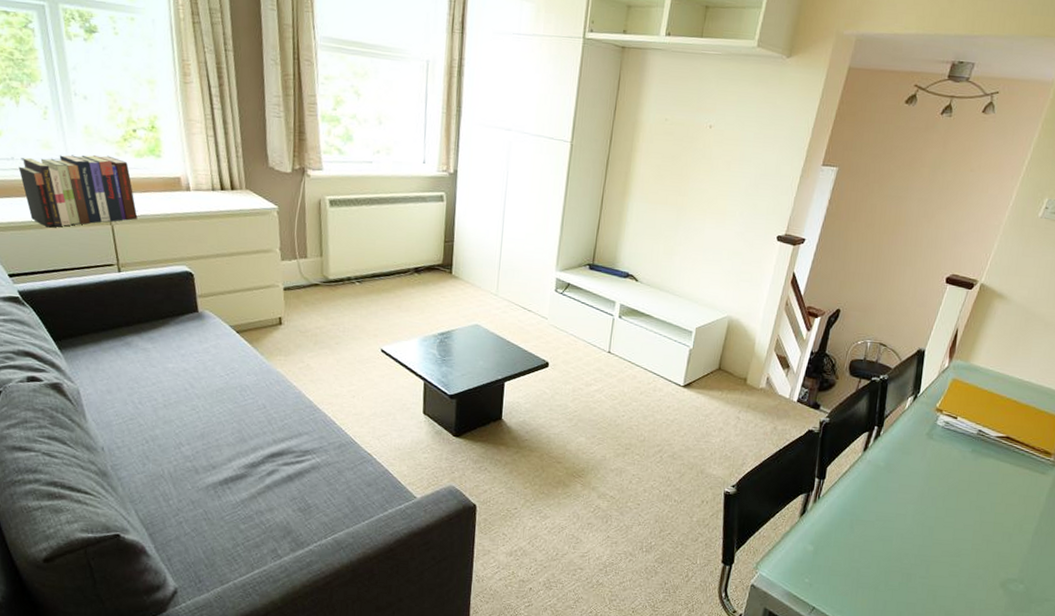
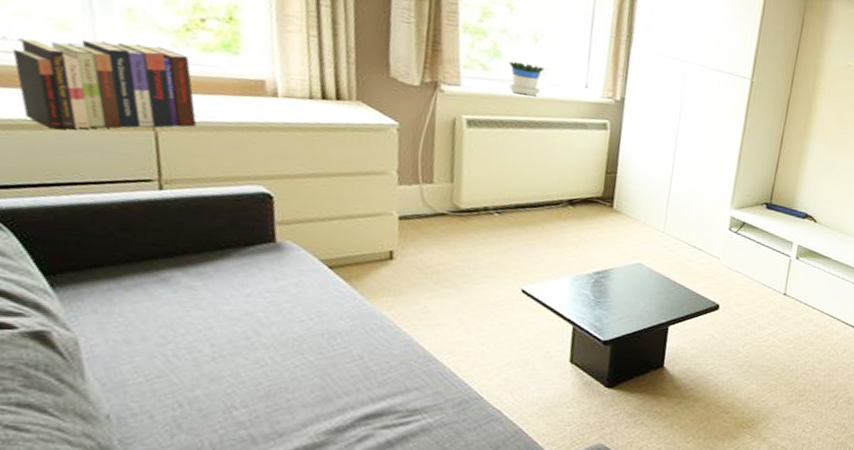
flowerpot: none [359,143,388,175] -> present [508,61,545,96]

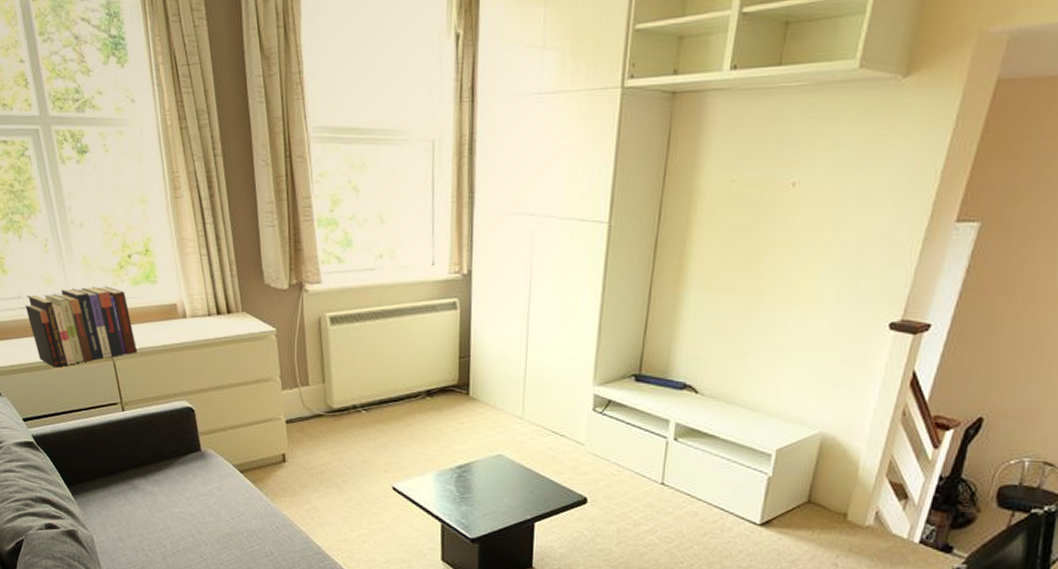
flowerpot: present [508,61,545,96] -> none [359,247,392,283]

